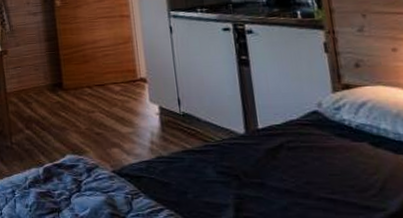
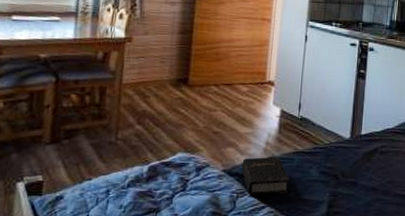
hardback book: none [130,155,186,198] -> present [241,156,290,196]

